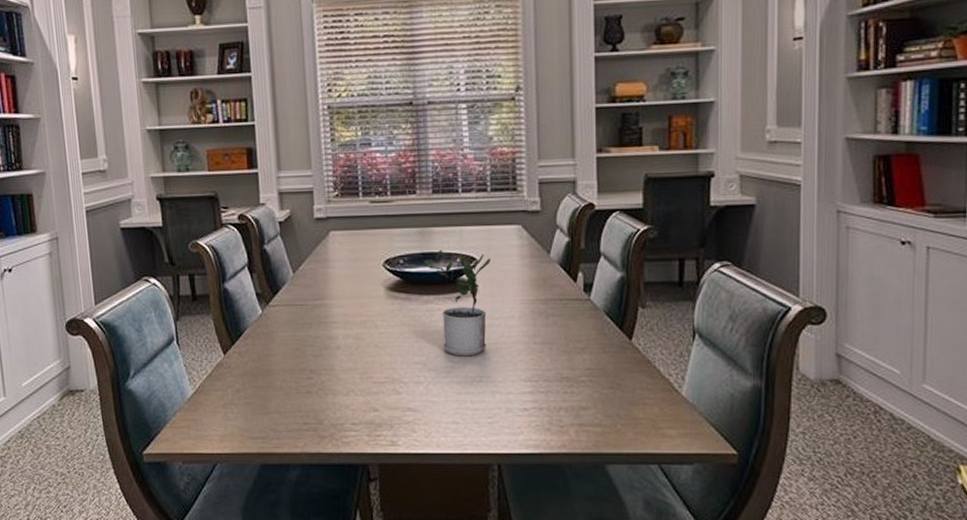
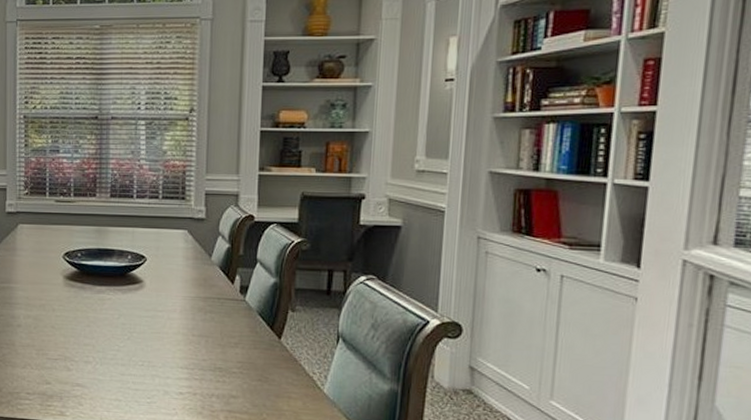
potted plant: present [423,250,490,356] -> none [98,247,158,343]

